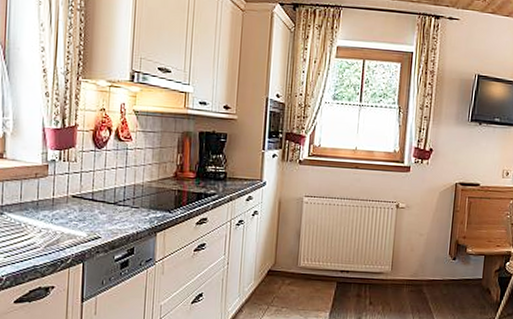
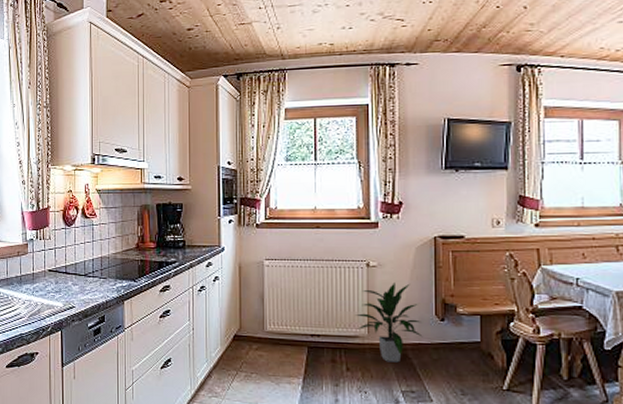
indoor plant: none [381,224,437,297] -> present [354,283,423,363]

